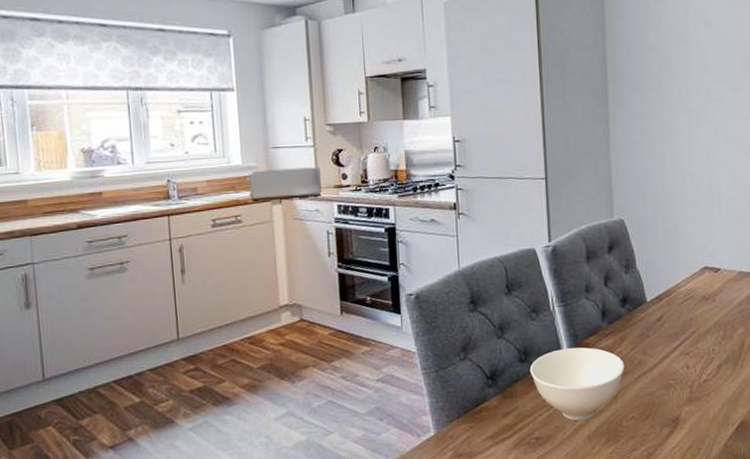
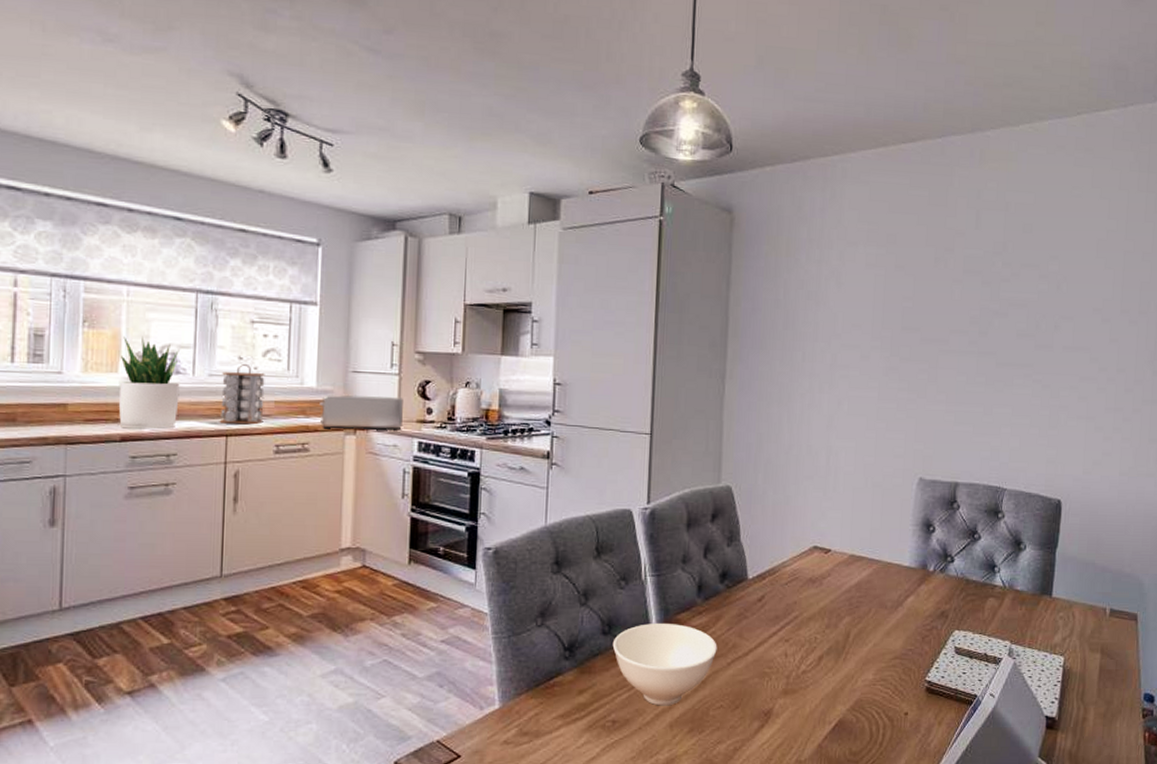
planter: none [68,135,124,217] -> present [118,336,180,430]
spice rack: none [158,149,199,206] -> present [219,363,265,426]

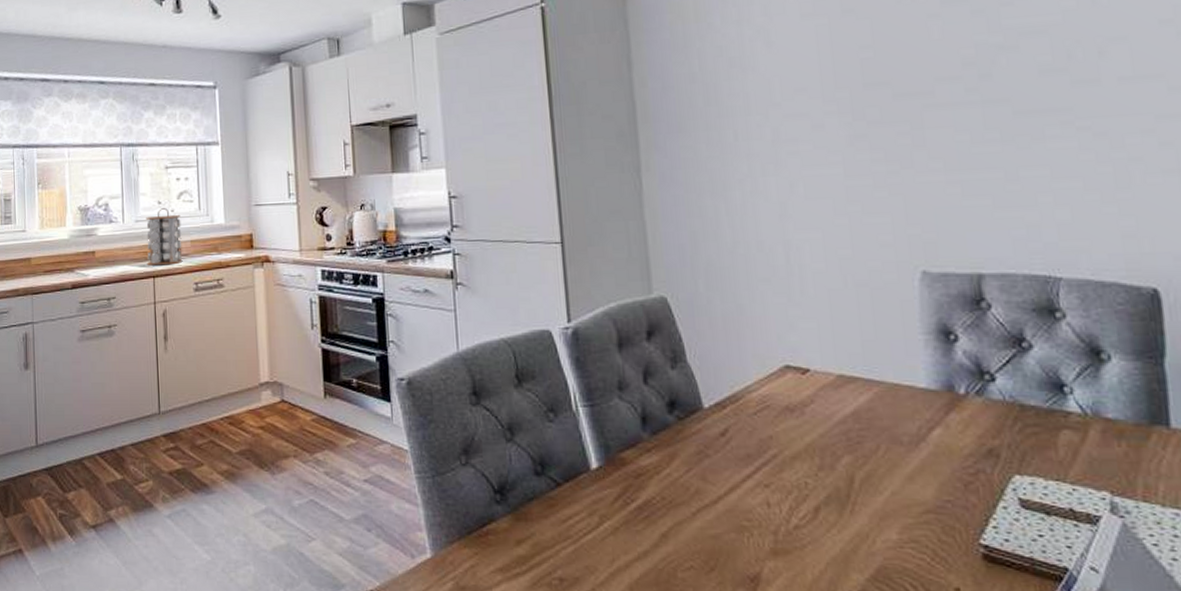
planter: present [118,336,180,430] -> none [67,192,114,277]
toaster: present [320,395,404,431] -> none [229,225,306,265]
bowl: present [612,624,717,706] -> none [548,463,677,564]

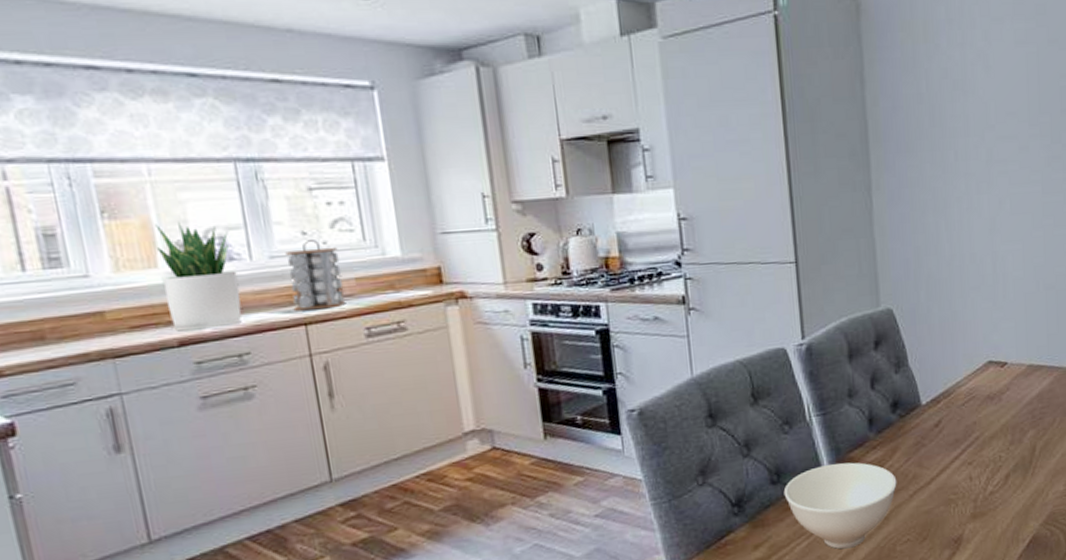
planter: none [67,192,114,277] -> present [155,222,242,332]
bowl: none [548,463,677,564] -> present [783,462,897,550]

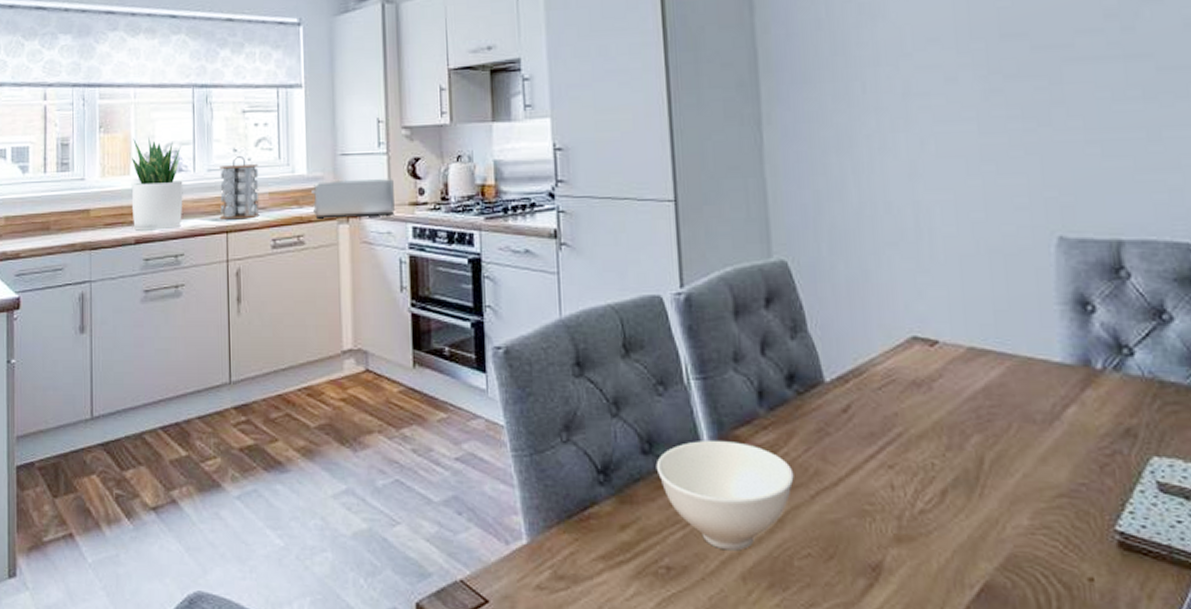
toaster: none [409,255,512,304] -> present [311,178,396,220]

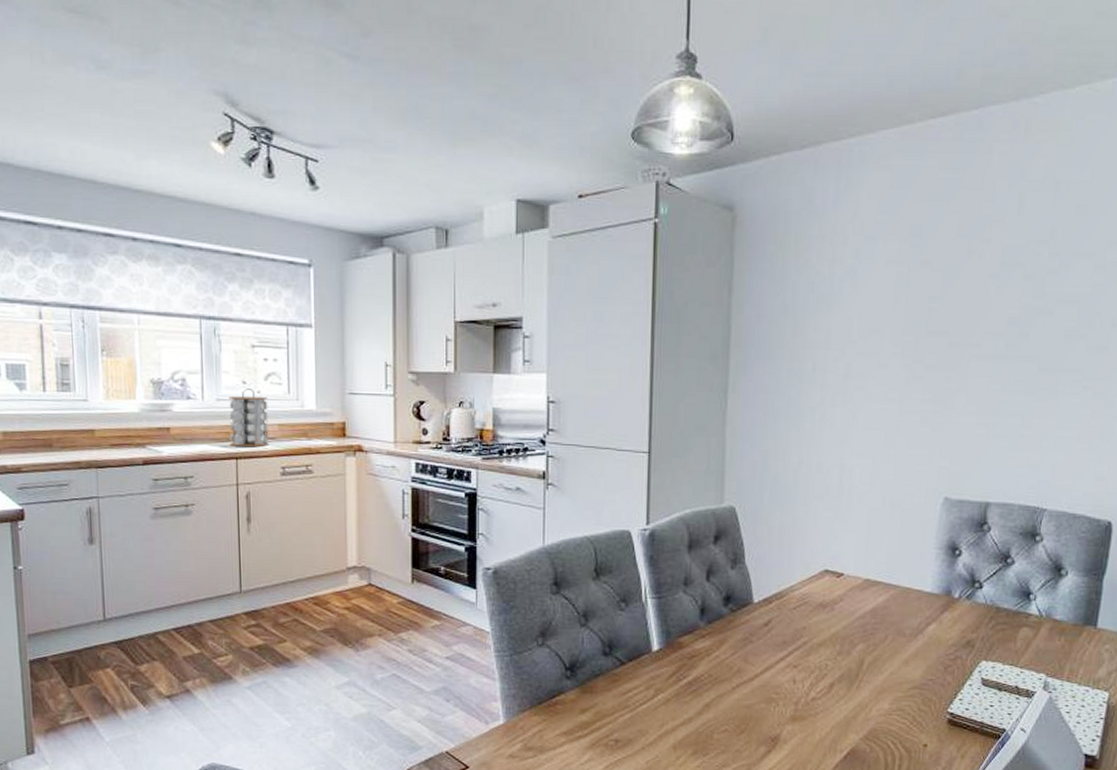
planter: present [131,137,183,231] -> none [137,364,192,453]
toaster: present [311,178,396,220] -> none [320,417,401,452]
bowl: present [655,441,794,551] -> none [613,646,722,728]

